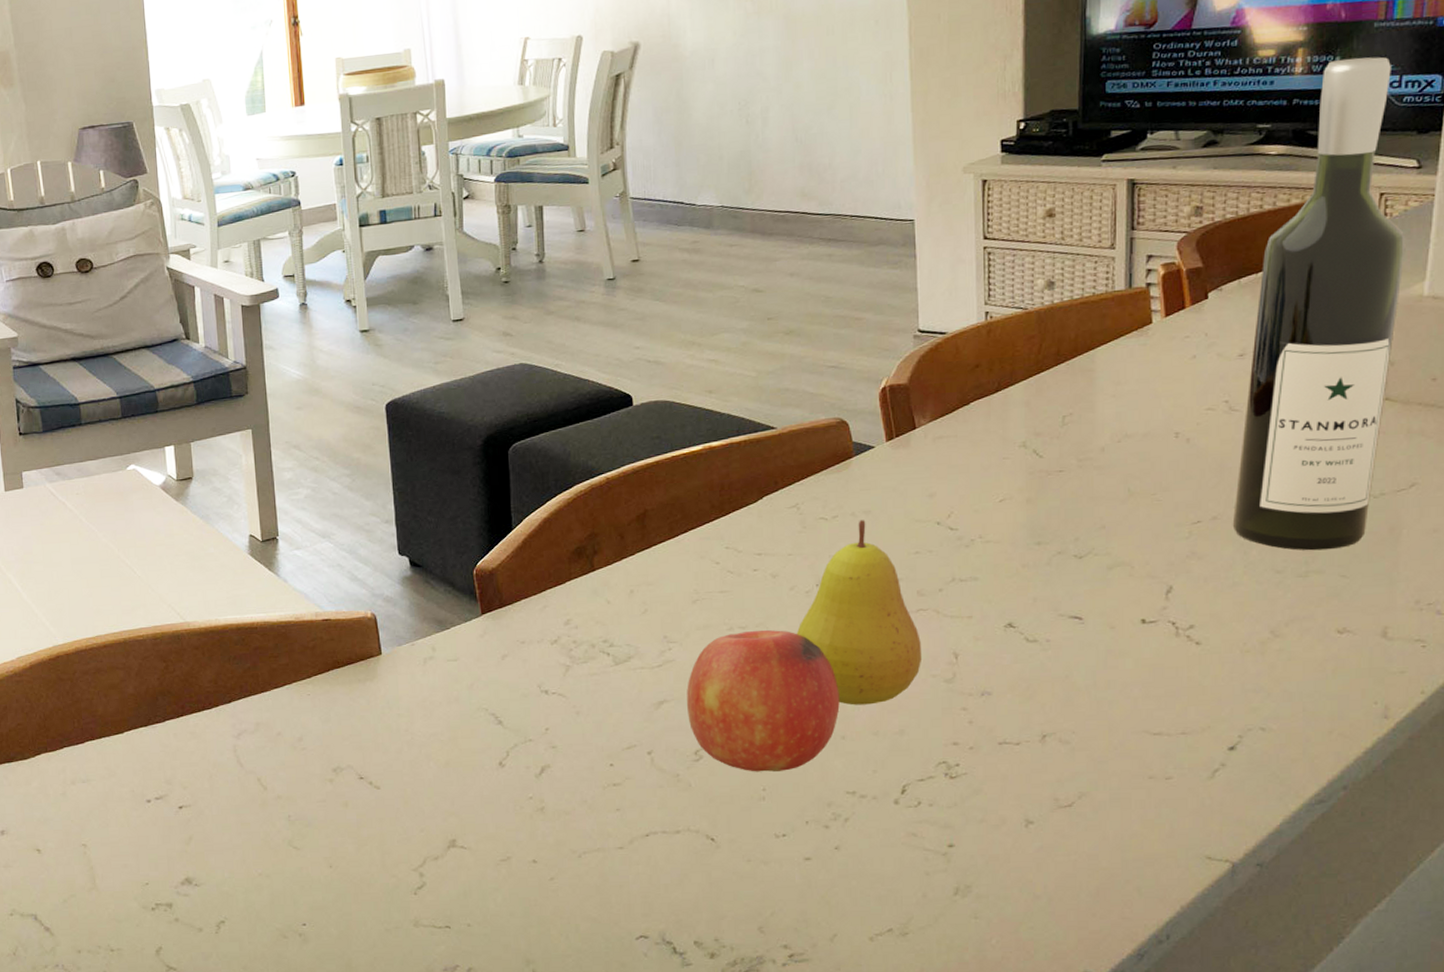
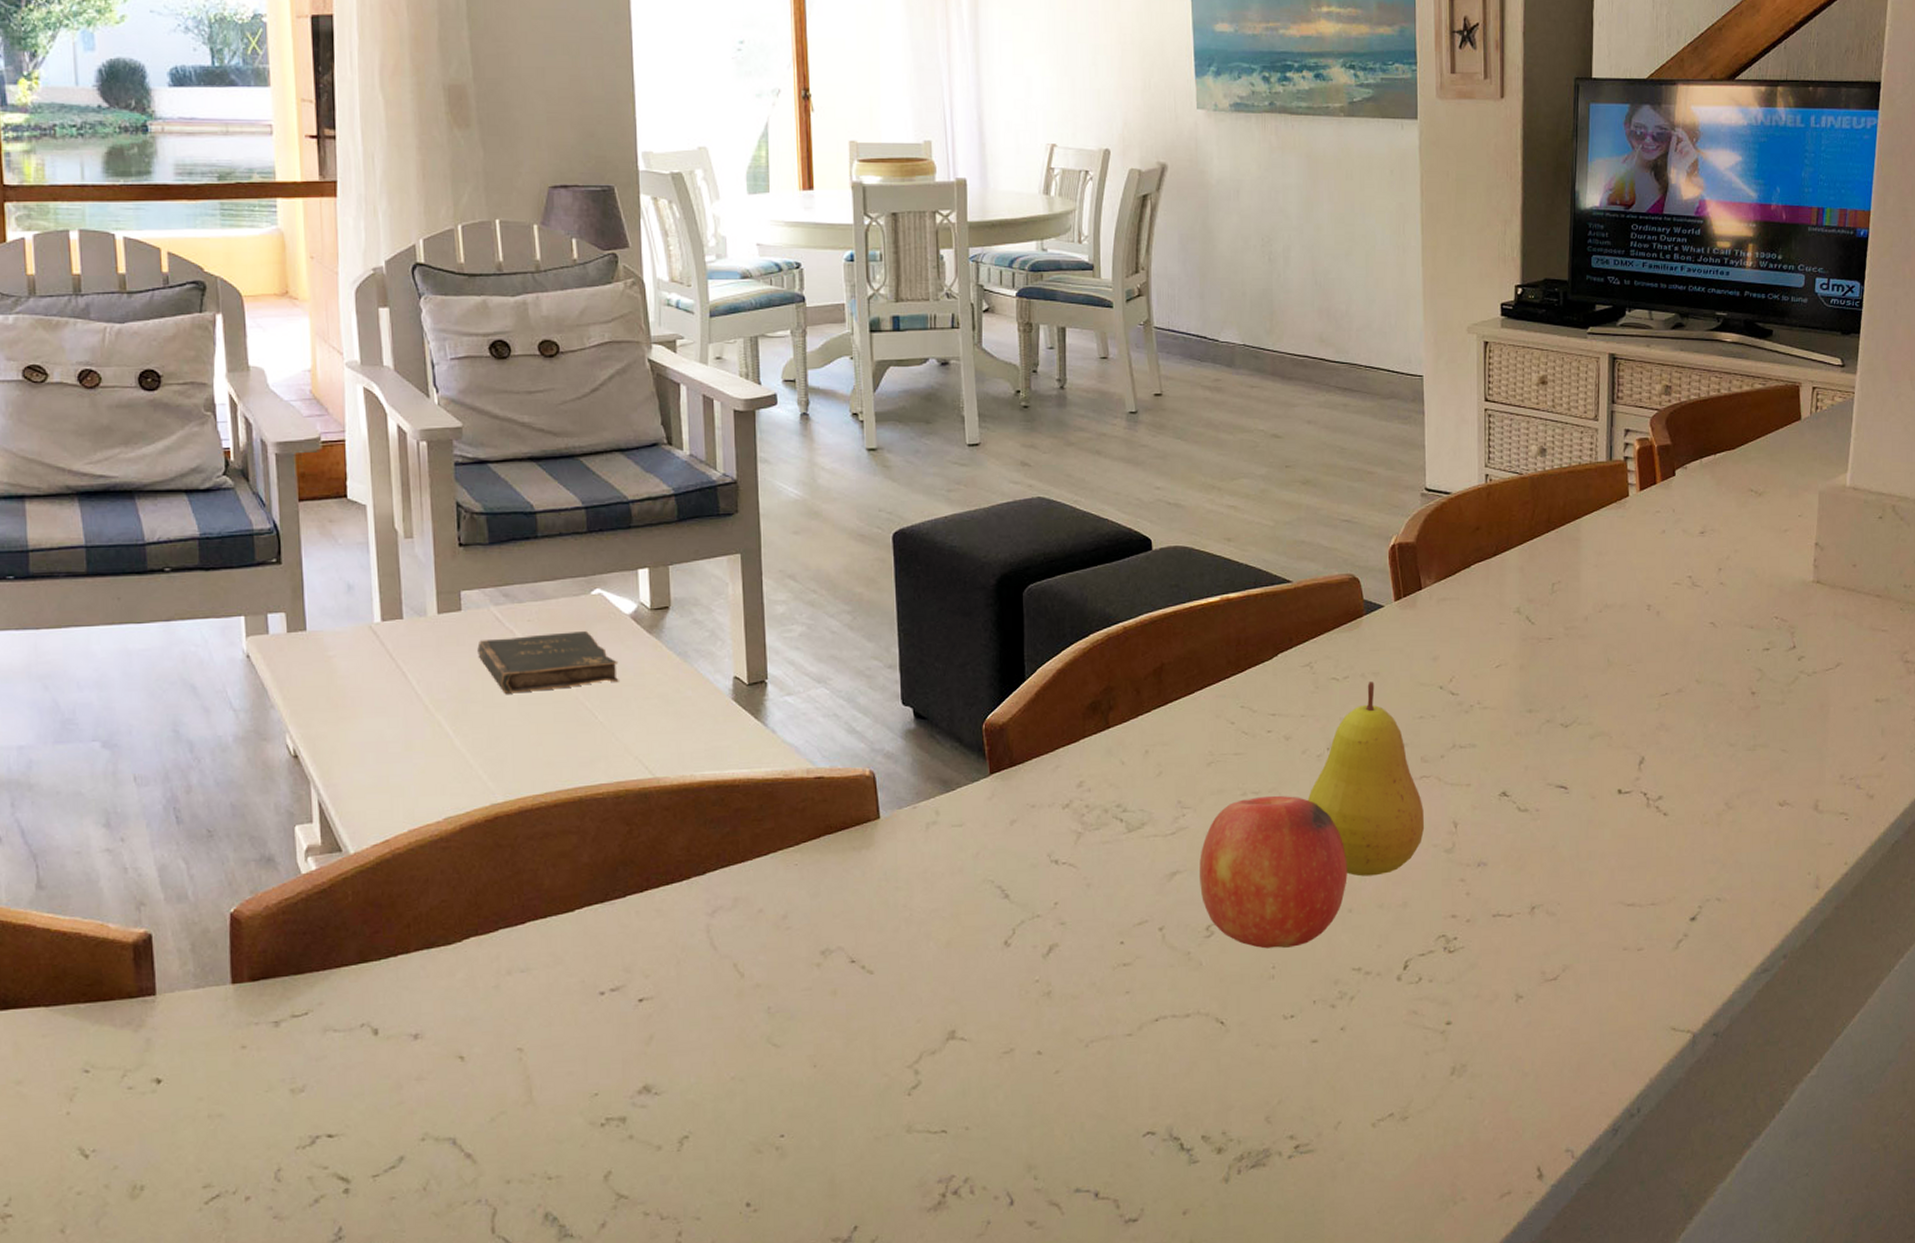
bible: none [37,500,153,555] -> present [477,630,619,694]
bottle: present [1232,56,1406,551] -> none [1694,258,1832,725]

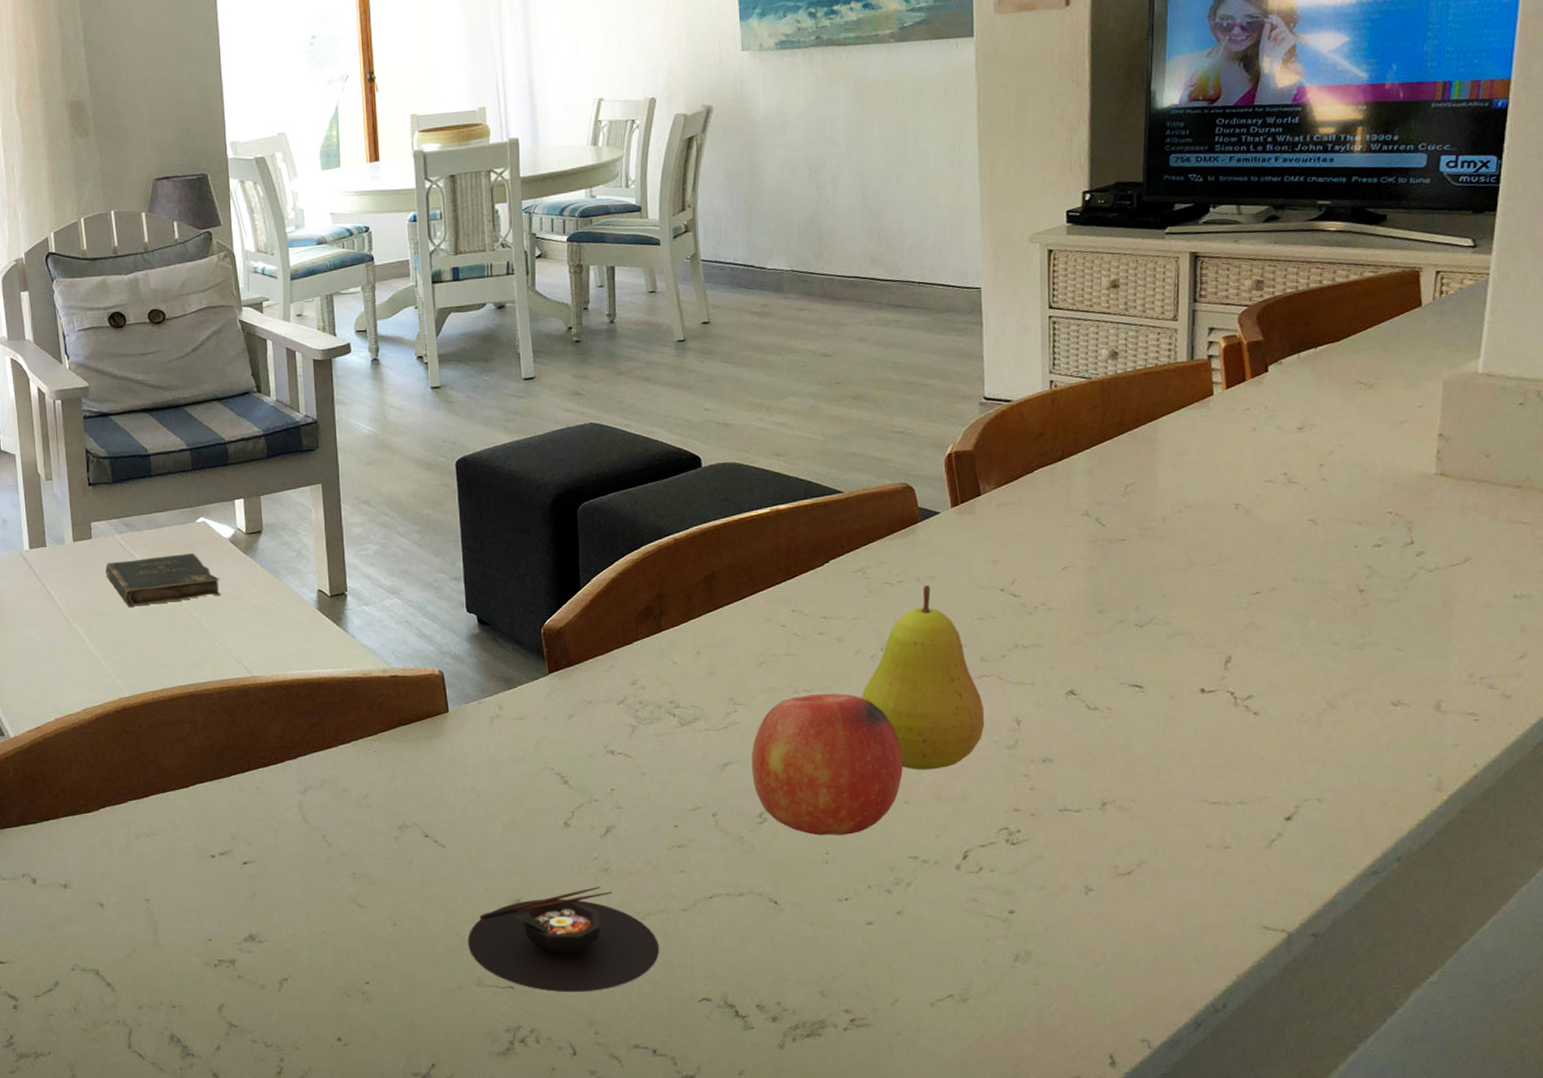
bowl: none [897,1013,1102,1134] -> present [468,887,659,993]

